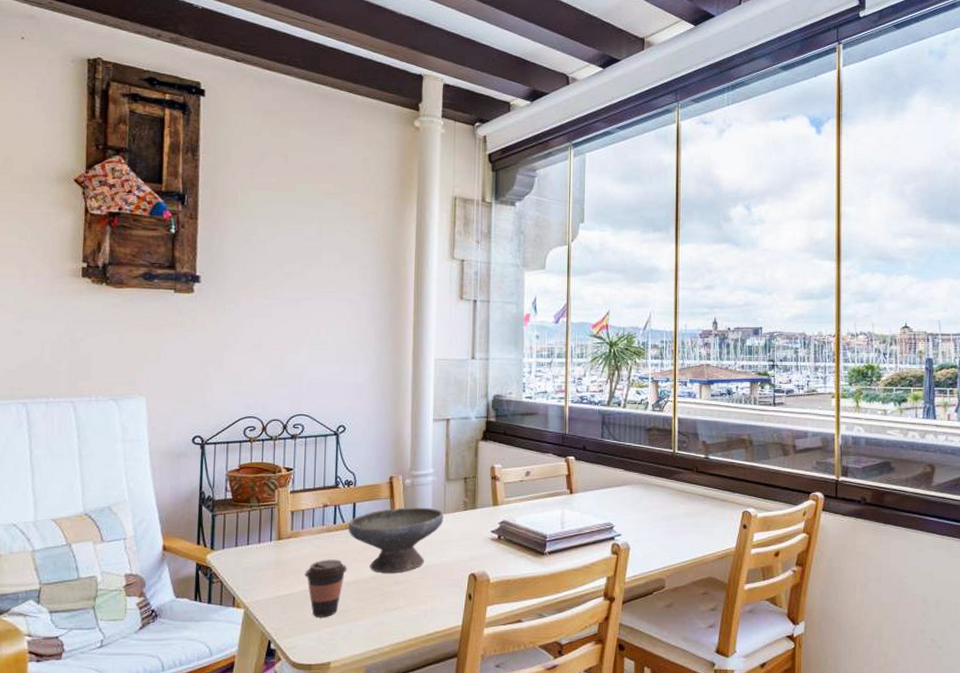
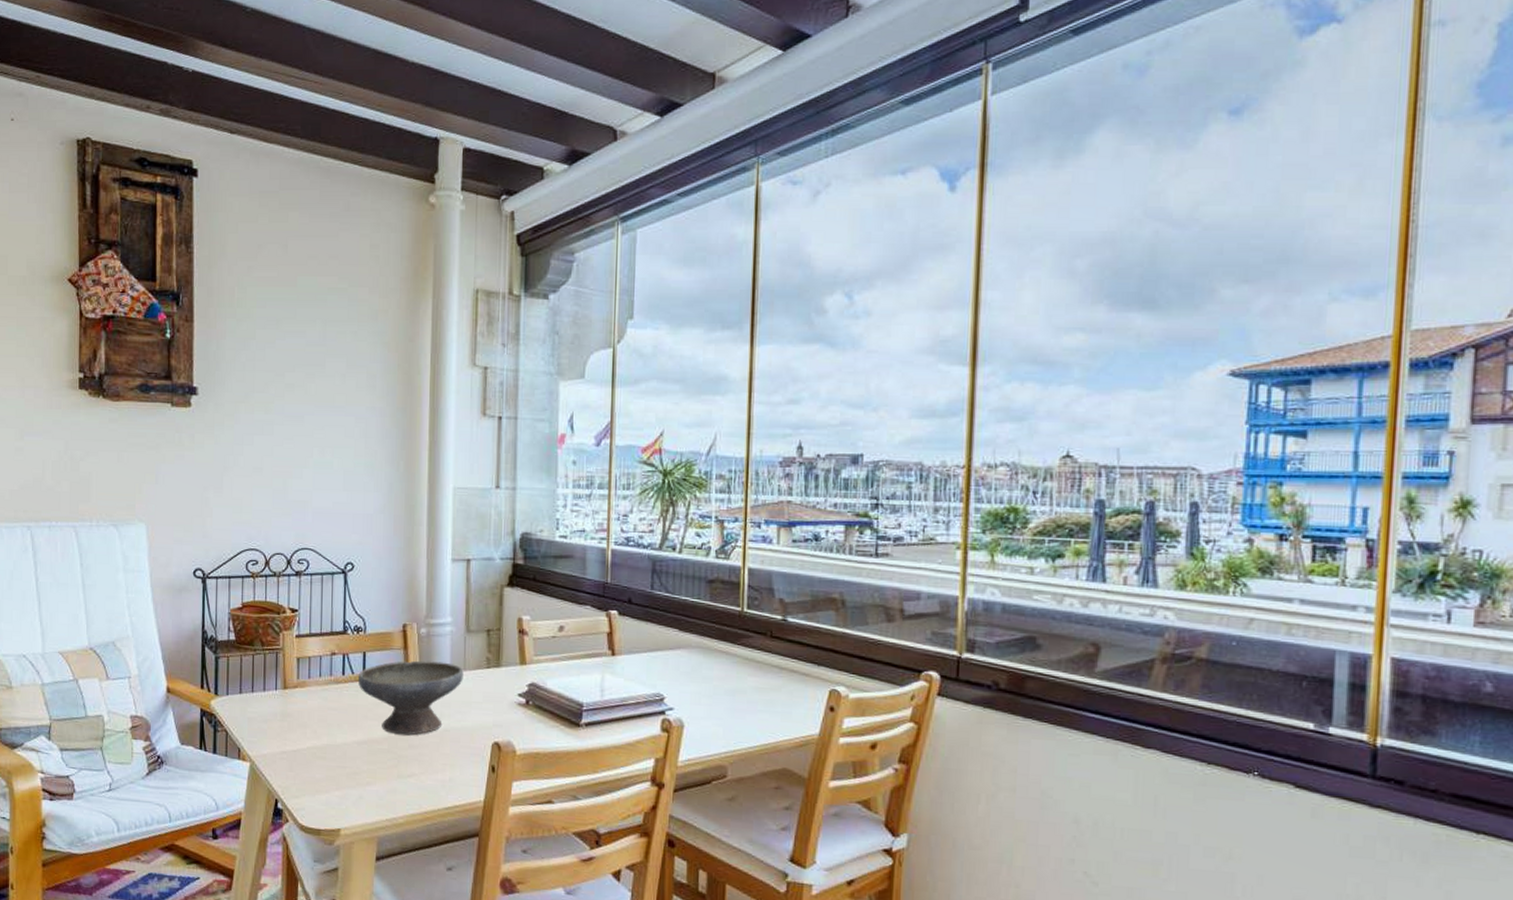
coffee cup: present [304,559,347,617] -> none [312,714,357,779]

